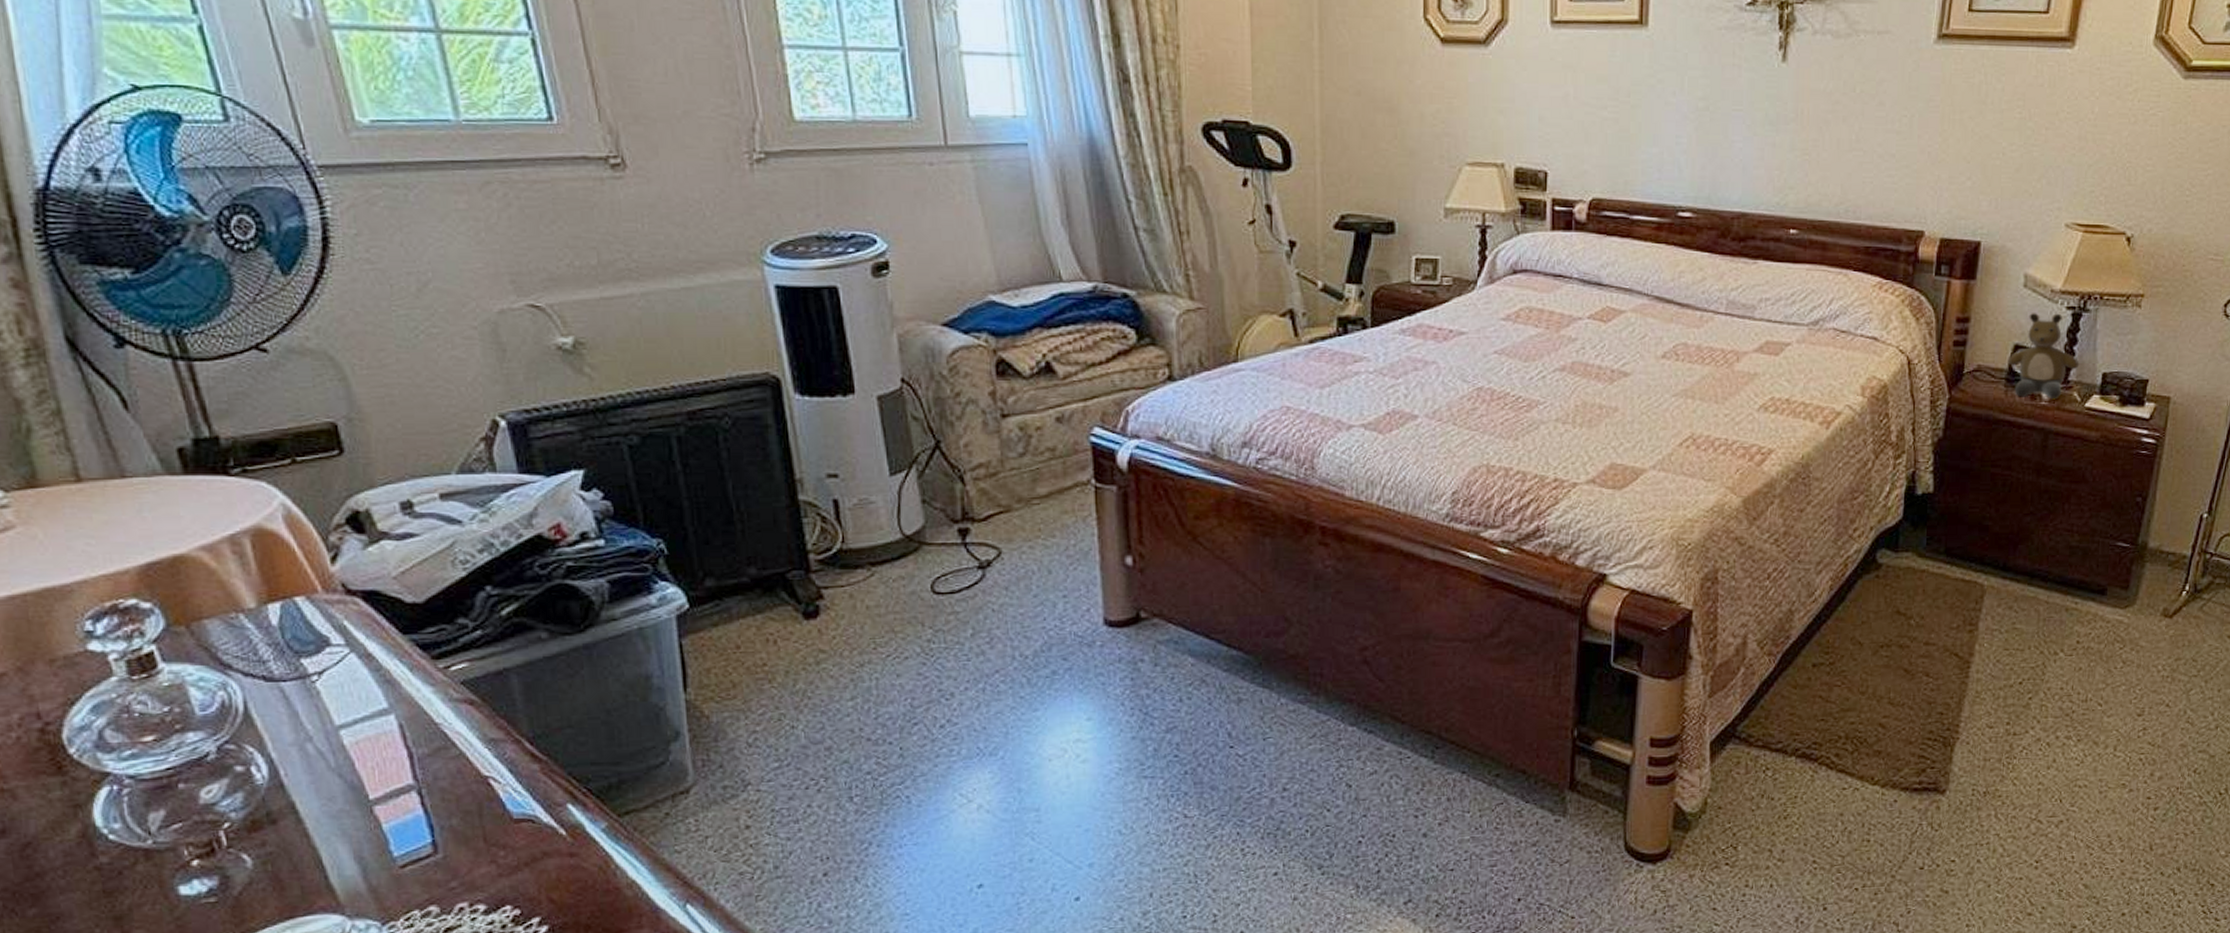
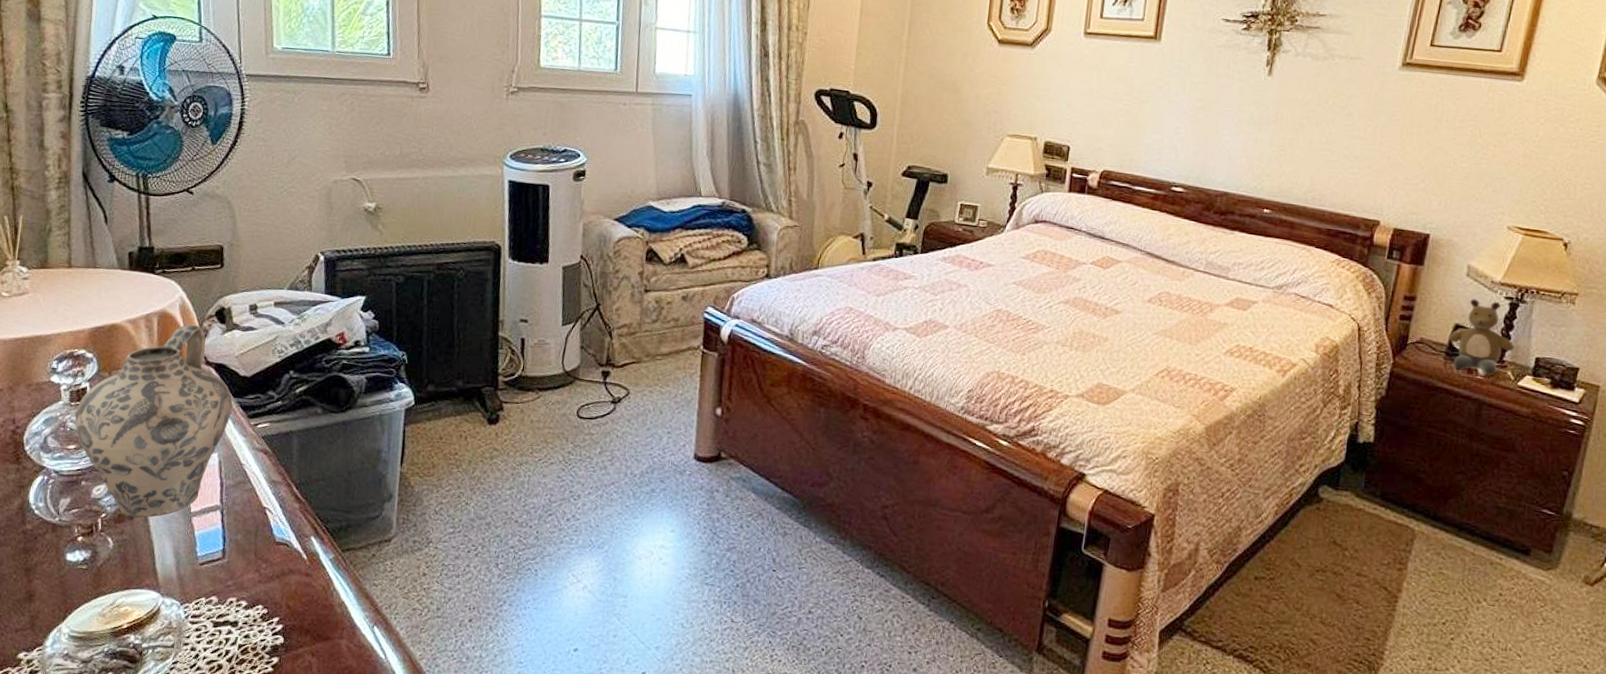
ceramic jug: none [143,540,404,821] -> present [75,324,233,518]

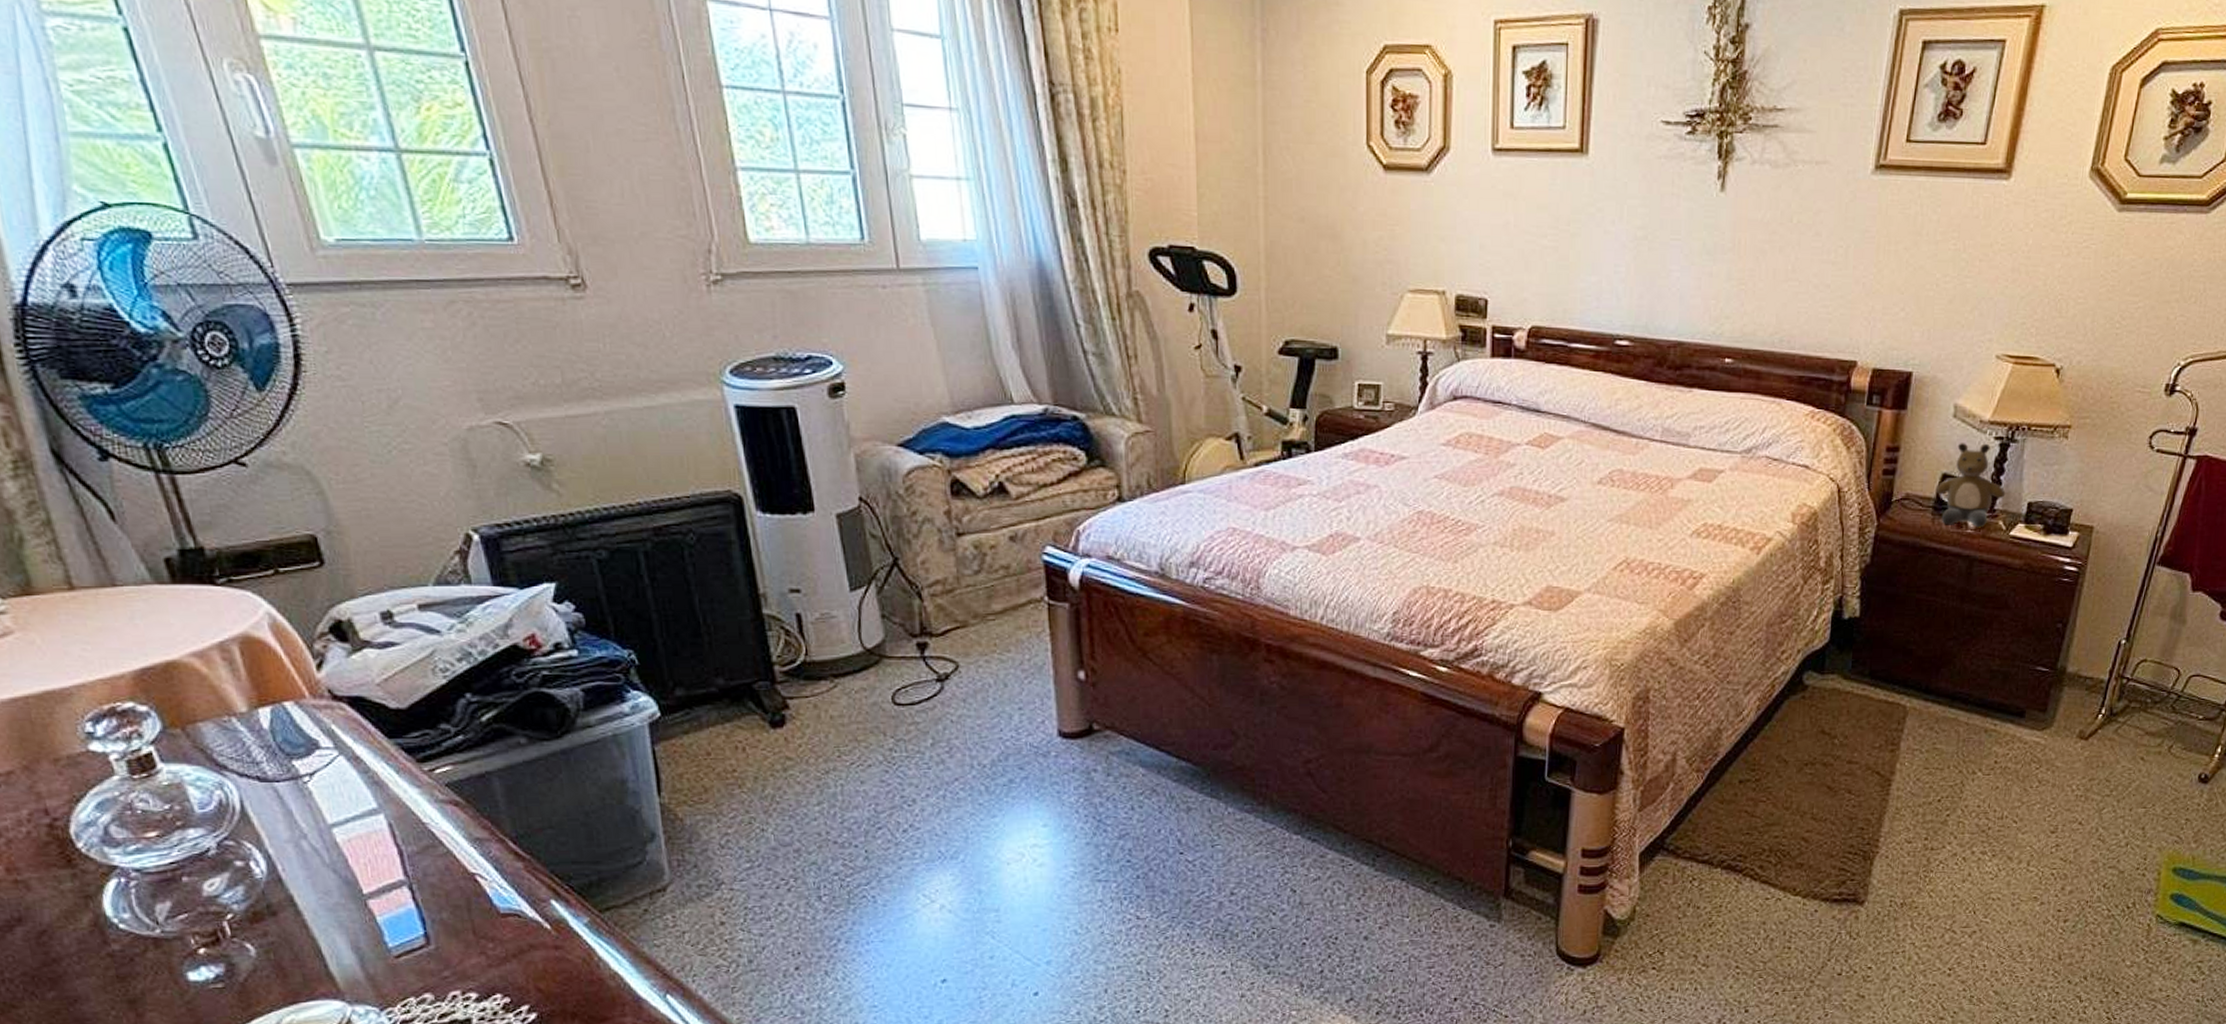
ceramic jug: present [75,324,233,518] -> none [143,648,391,913]

